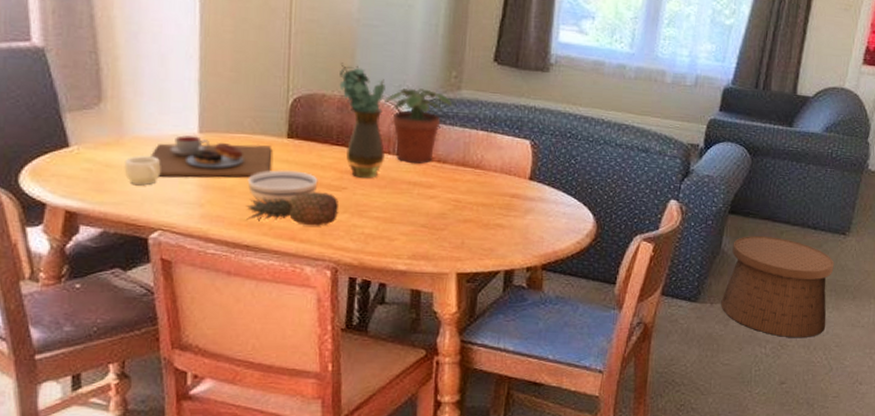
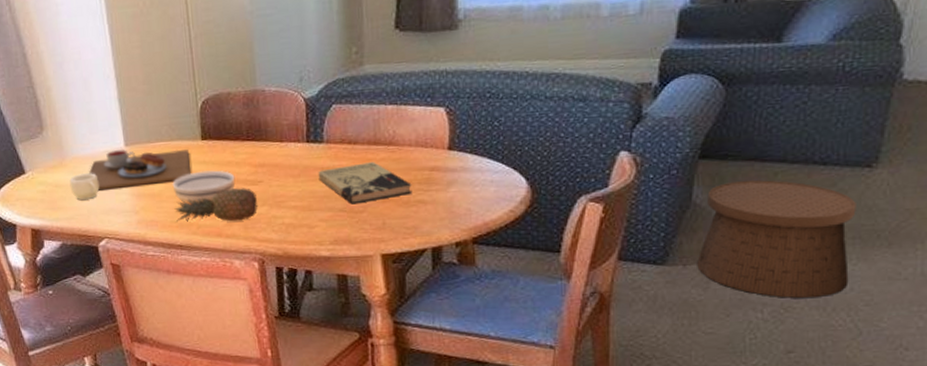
vase: present [339,62,385,178] -> none [240,58,295,170]
potted plant: present [384,88,453,164] -> none [287,70,357,150]
book: none [404,182,493,221] -> present [318,162,413,204]

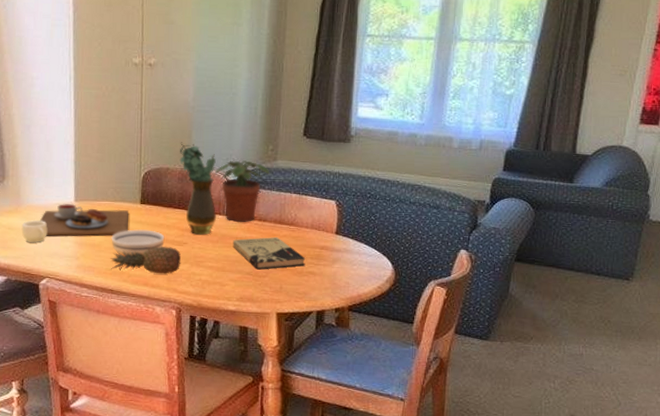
vase: none [240,58,295,170] -> present [179,142,216,235]
potted plant: none [287,70,357,150] -> present [215,160,270,223]
basket: present [697,180,856,298] -> none [510,281,619,374]

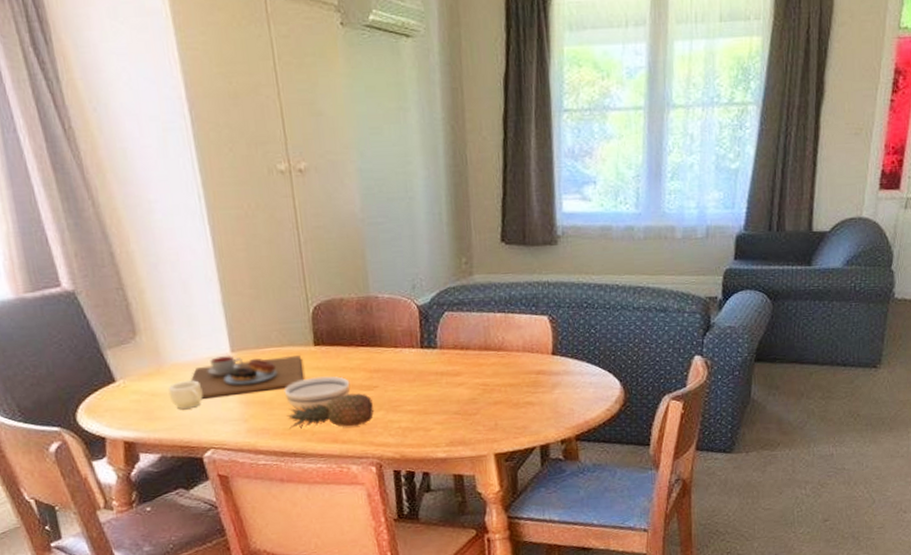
vase: present [179,142,216,235] -> none [352,264,409,375]
potted plant: present [215,160,270,223] -> none [400,279,467,355]
book: present [233,237,306,270] -> none [432,366,522,407]

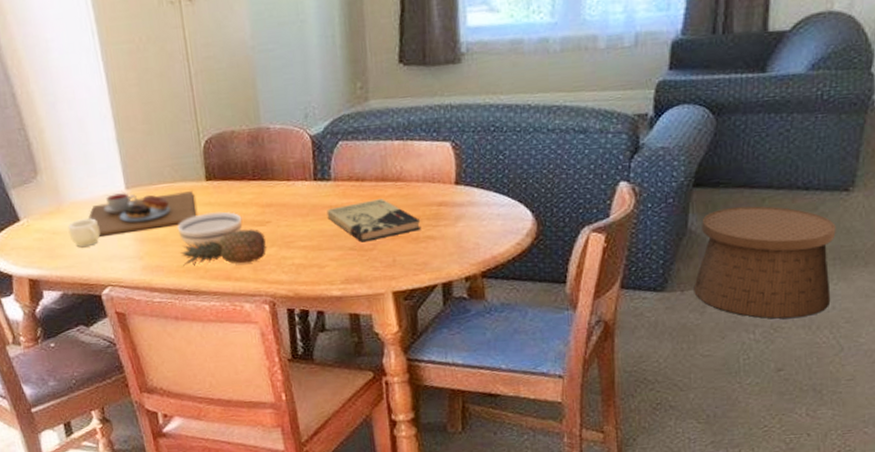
book: none [432,366,522,407] -> present [326,199,422,242]
basket: none [756,379,868,476] -> present [694,206,836,319]

